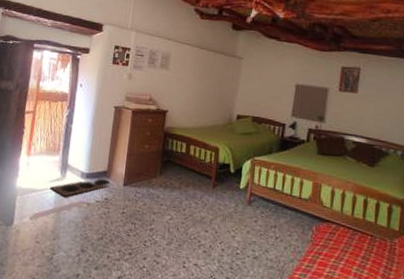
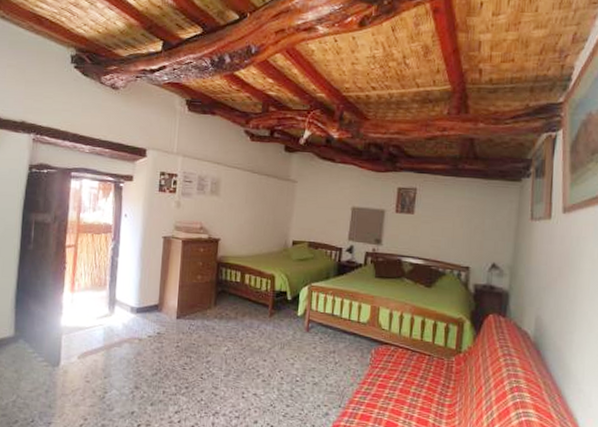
doormat: present [49,178,110,197] -> none [97,312,162,333]

